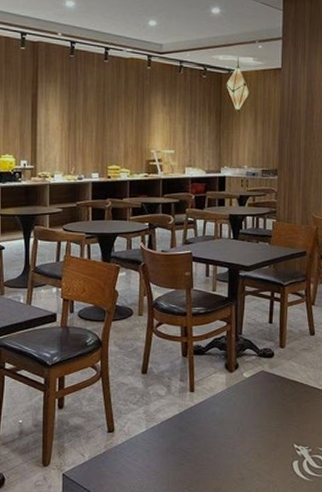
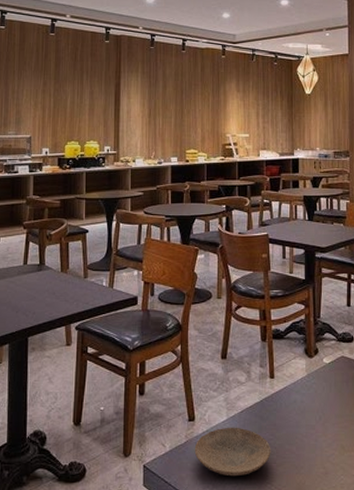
plate: none [113,437,189,483] -> present [194,427,271,477]

